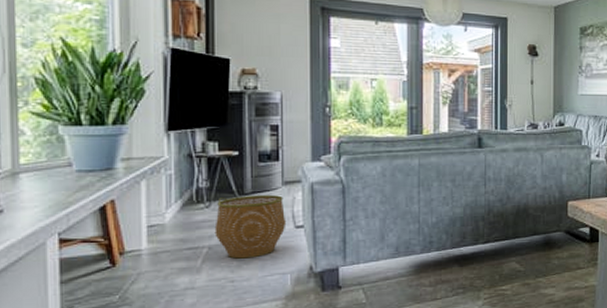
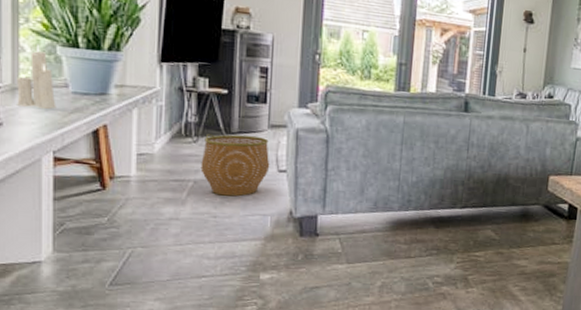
candle: none [16,126,60,192] -> present [15,44,56,110]

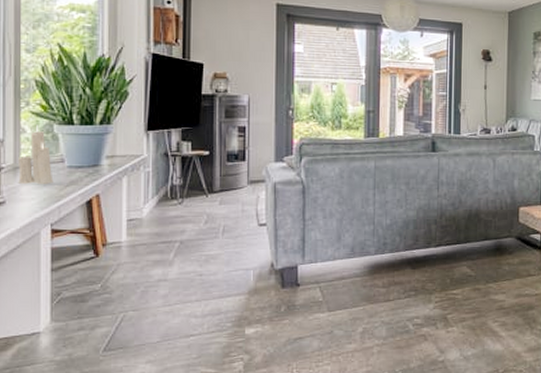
basket: present [200,134,270,197] -> none [186,193,251,254]

